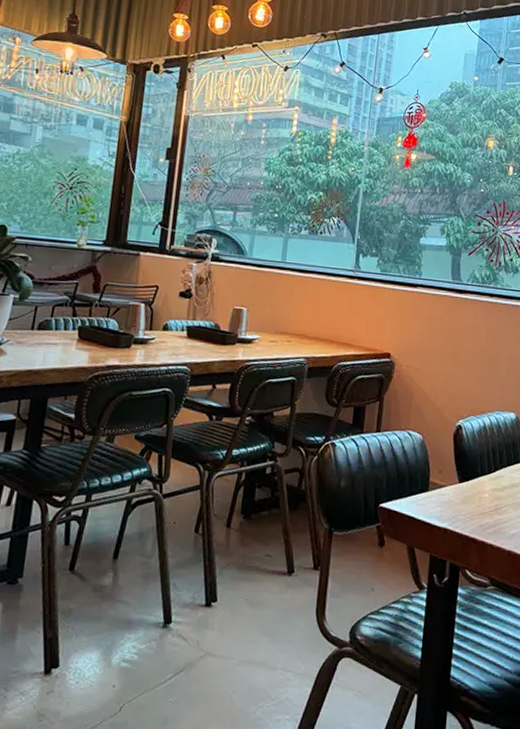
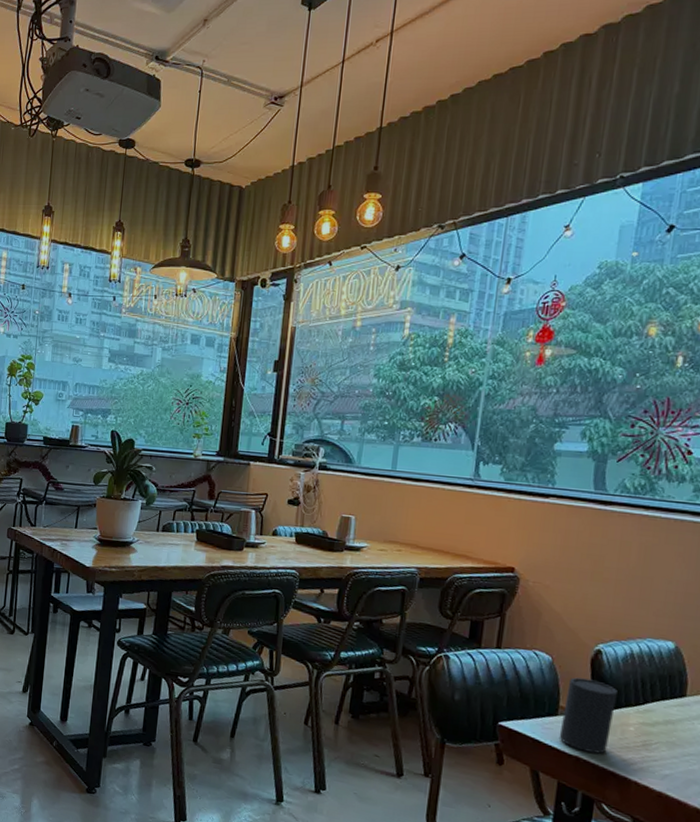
cup: none [430,453,475,523] -> present [559,677,617,754]

